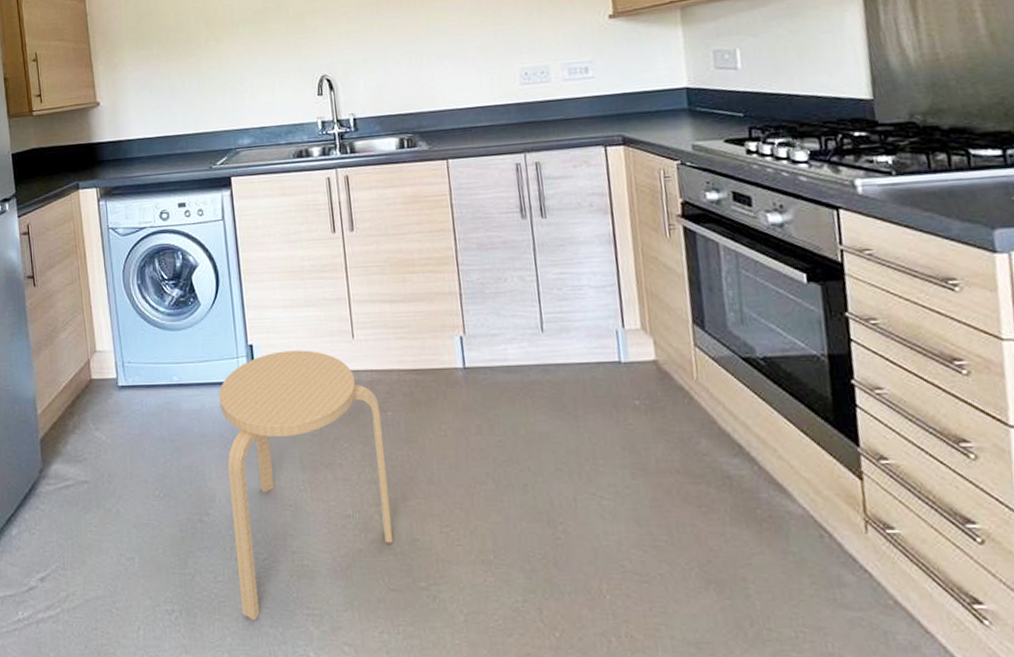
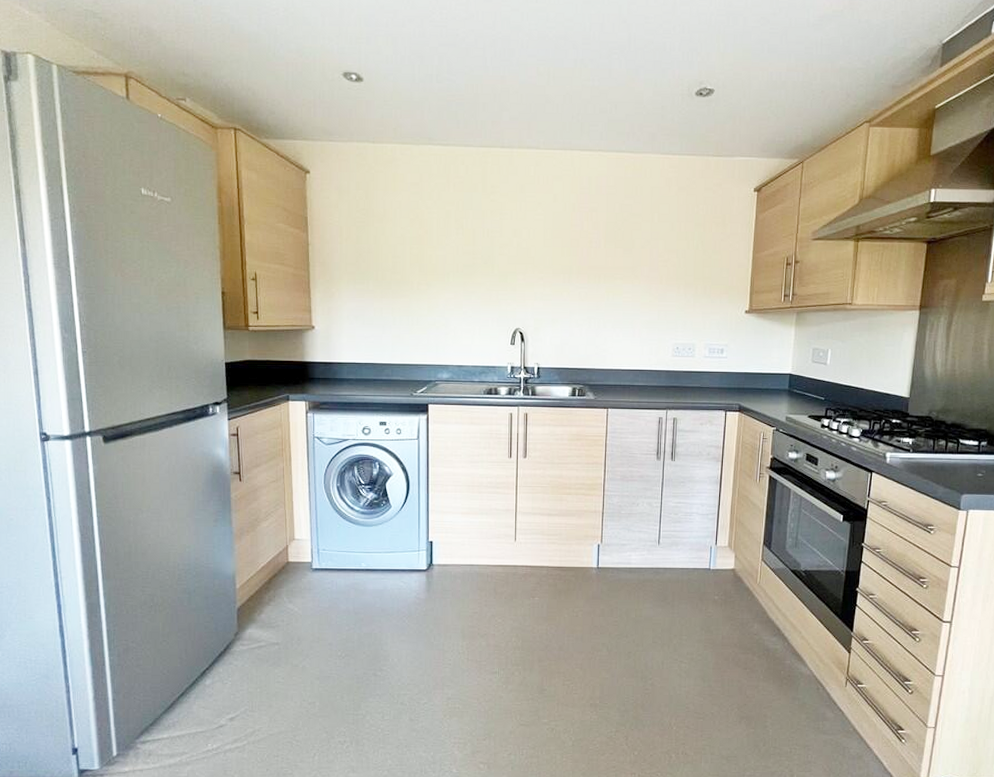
stool: present [219,350,394,621] -> none [400,548,530,748]

